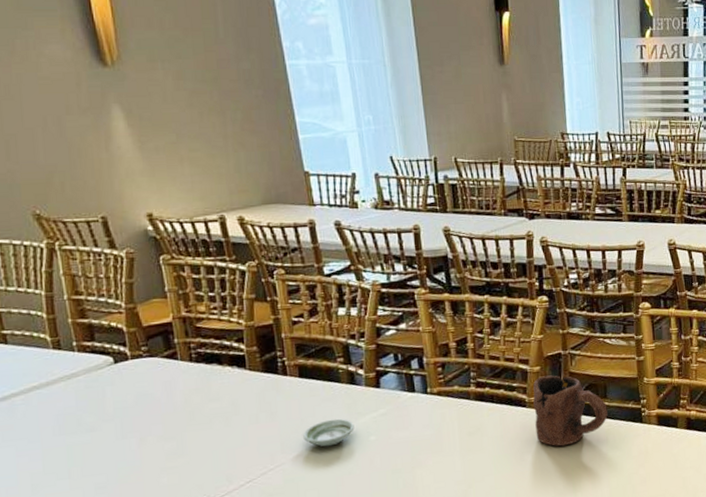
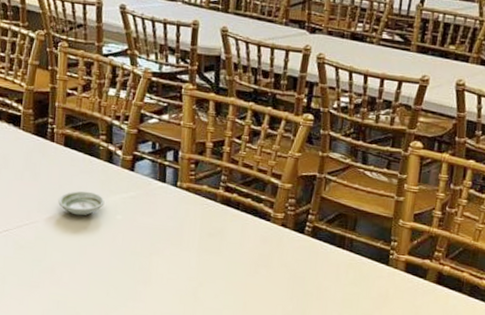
mug: present [533,375,608,447] -> none [274,194,354,269]

